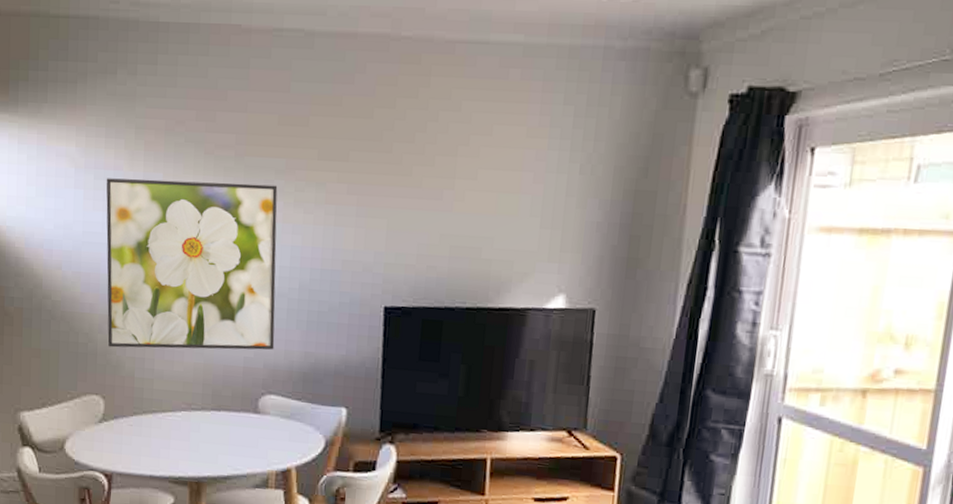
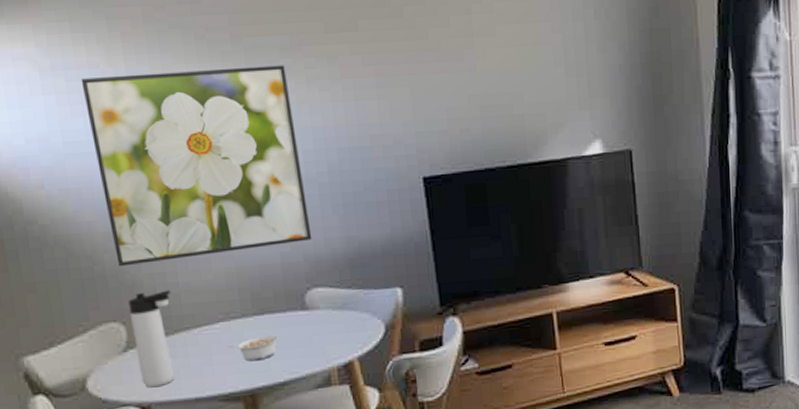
thermos bottle: none [109,373,147,459] -> present [128,289,175,388]
legume: none [186,430,229,453] -> present [230,335,279,362]

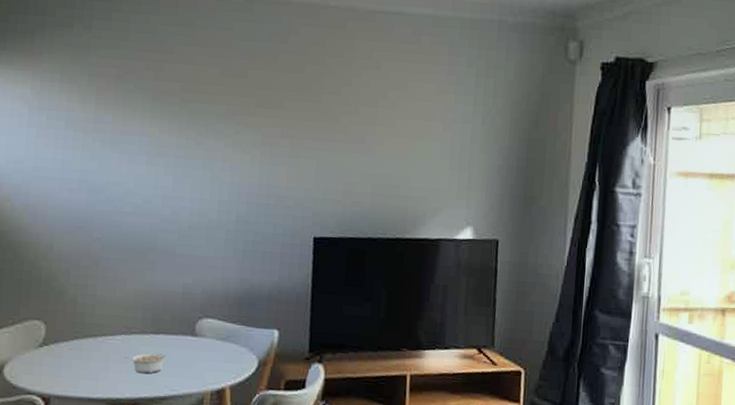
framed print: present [80,65,312,267] -> none [52,118,218,277]
thermos bottle: present [128,289,175,388] -> none [48,299,89,382]

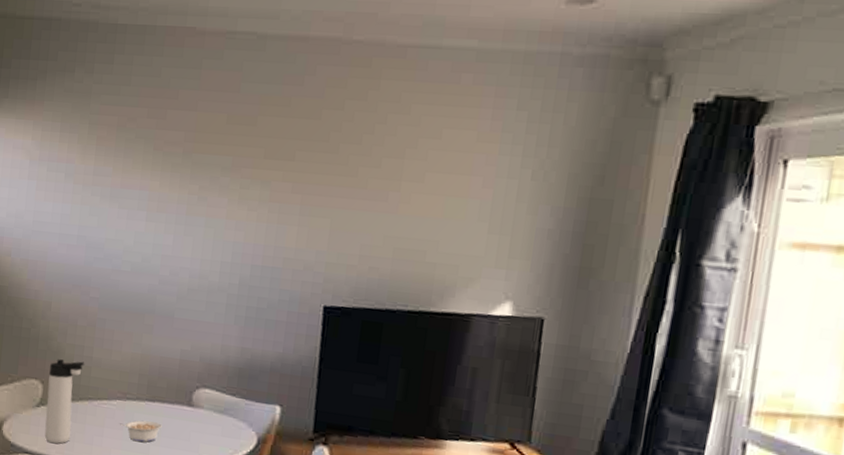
thermos bottle: none [48,299,89,382] -> present [44,359,85,444]

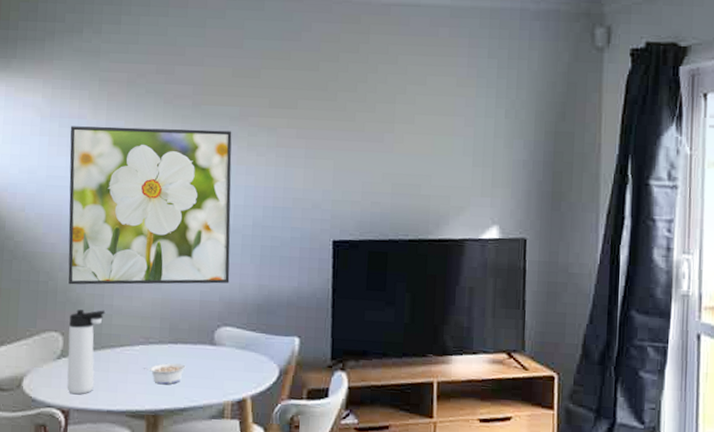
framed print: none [50,170,223,344] -> present [68,126,232,285]

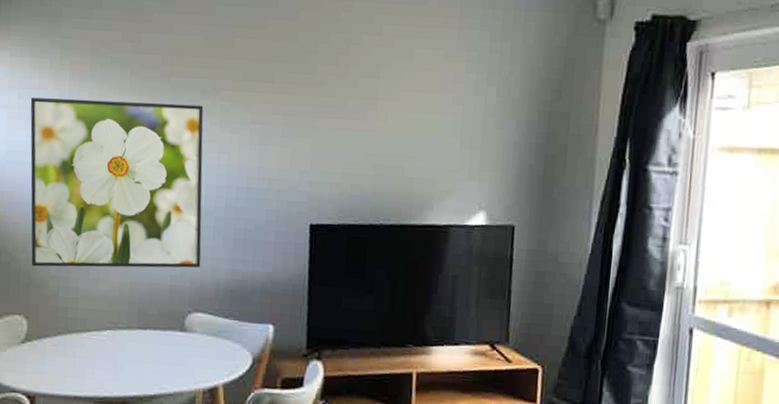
thermos bottle: present [67,310,106,395] -> none [32,292,71,380]
legume: present [144,363,186,385] -> none [112,349,156,372]

